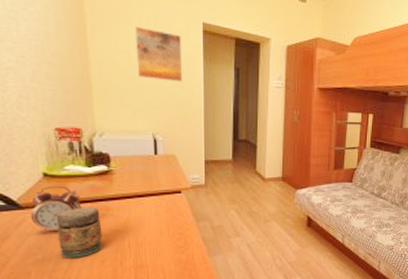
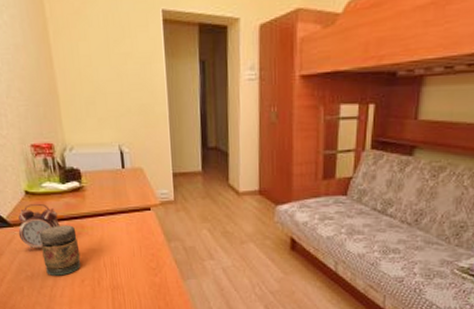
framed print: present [136,27,183,82] -> none [94,25,145,85]

